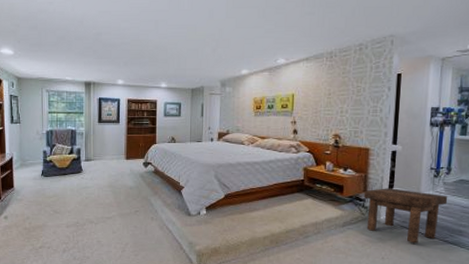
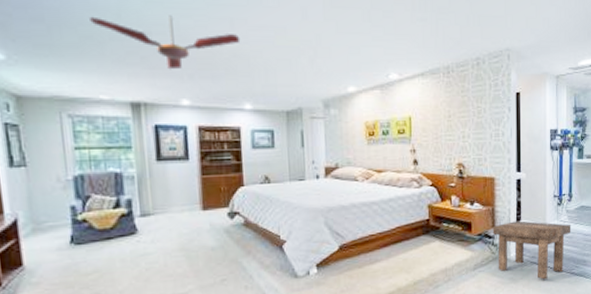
ceiling fan: none [64,20,162,59] -> present [90,15,241,70]

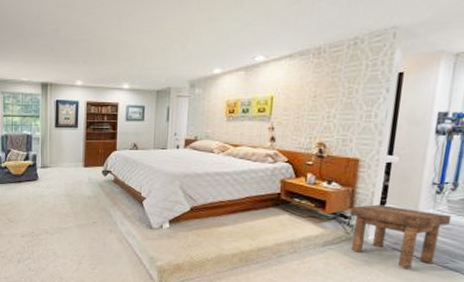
ceiling fan: present [90,15,241,70] -> none [20,14,125,58]

